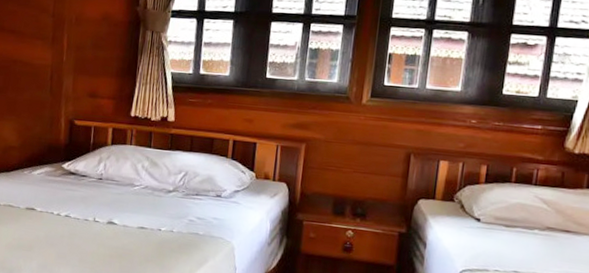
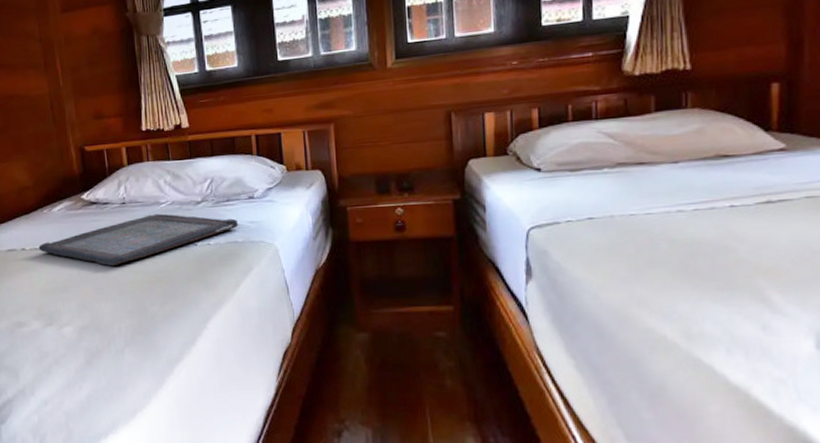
serving tray: none [12,193,203,236] -> present [38,213,239,267]

